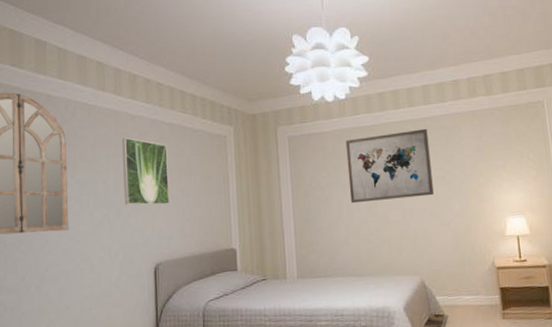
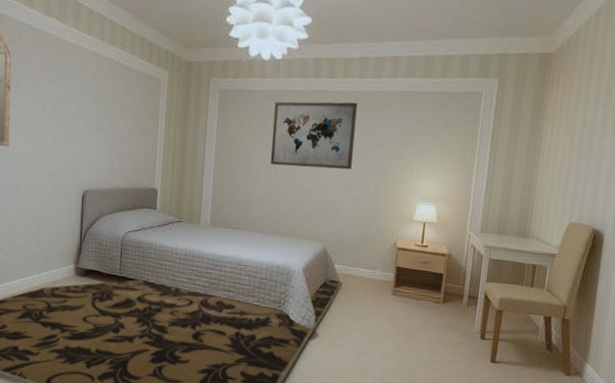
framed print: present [122,138,169,205] -> none [60,67,104,137]

